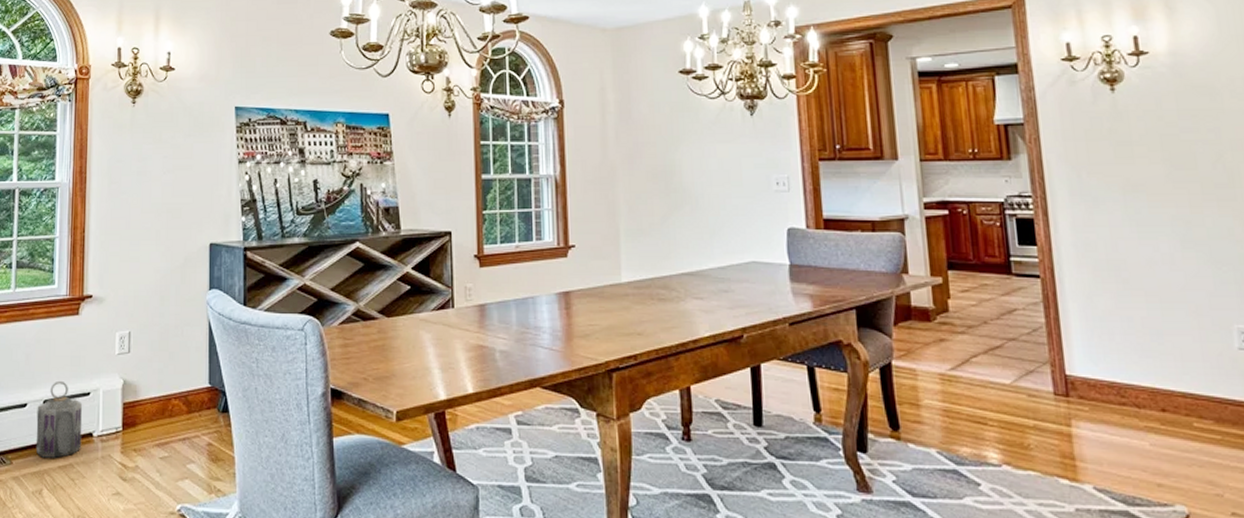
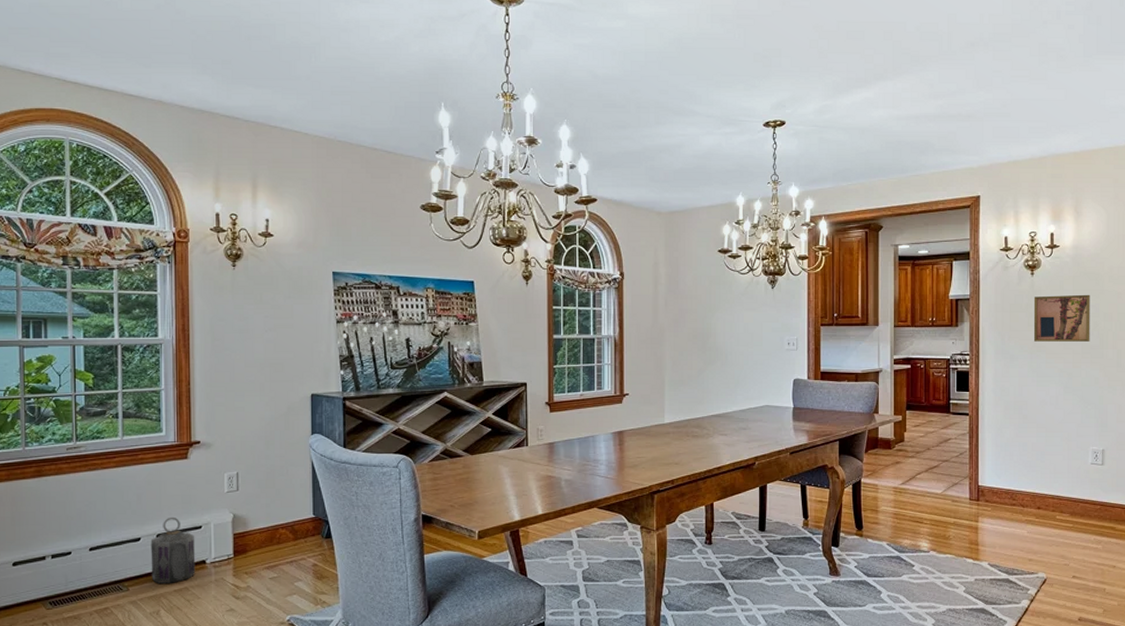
wall art: none [1118,115,1213,179] -> present [1033,294,1091,342]

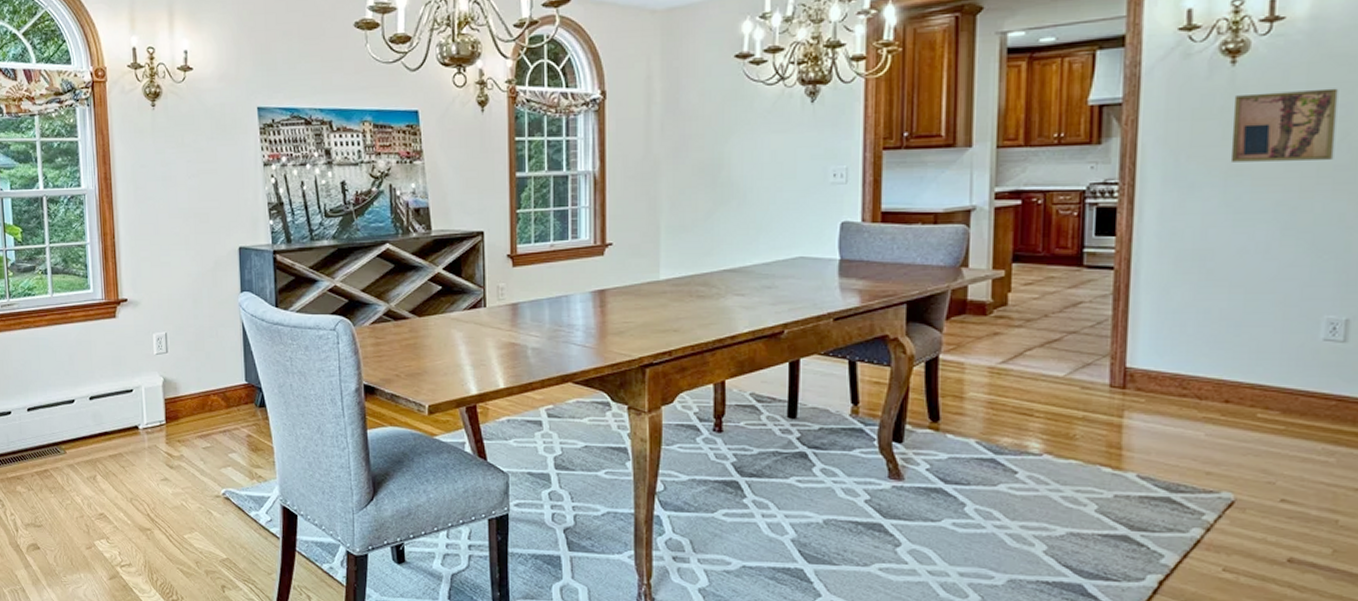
lantern: present [150,517,196,583] -> none [84,379,129,448]

